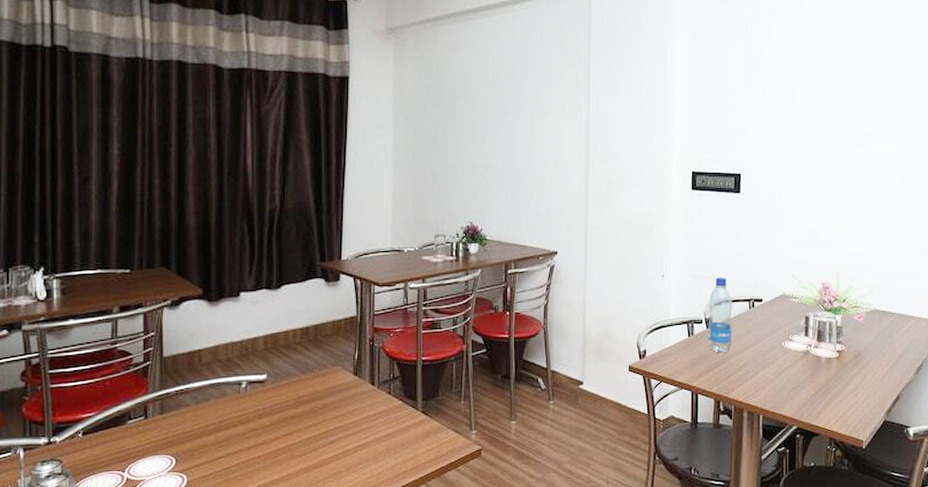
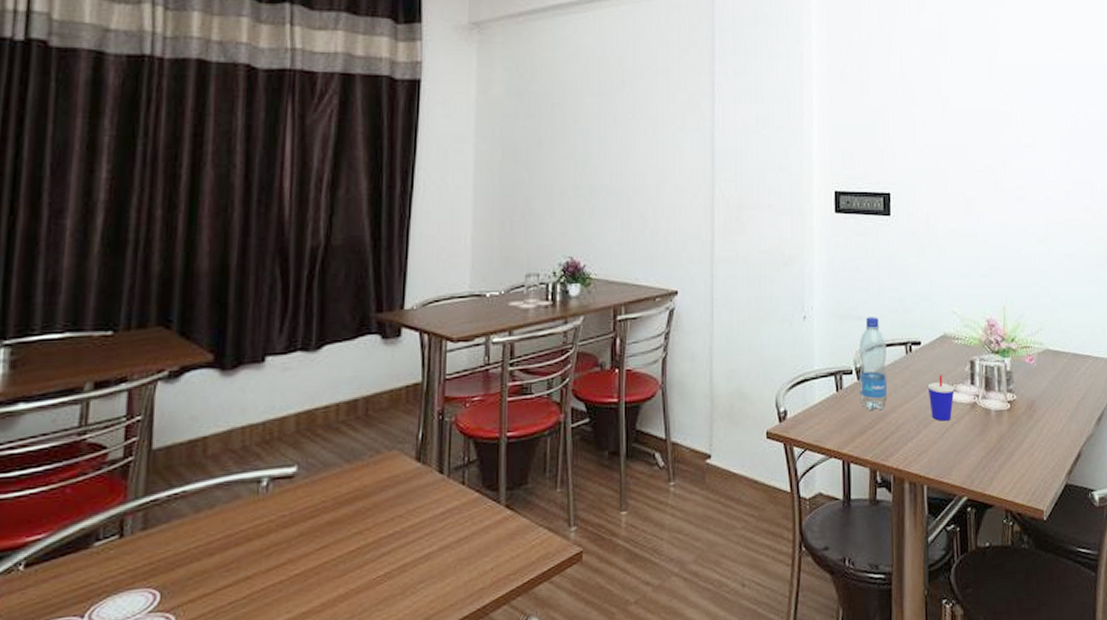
beverage cup: none [766,327,790,364] -> present [927,375,955,421]

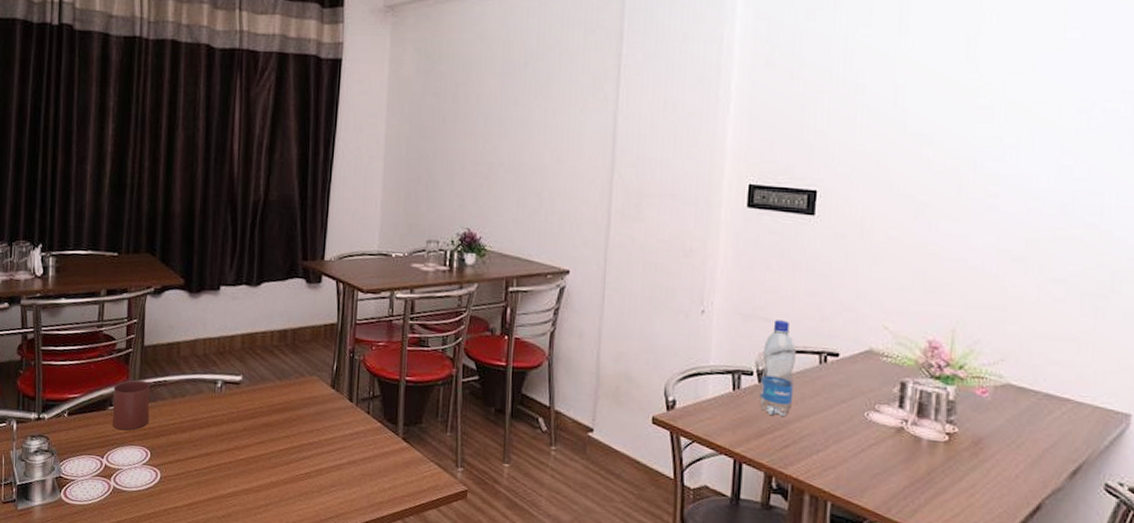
cup: none [100,496,161,572] -> present [113,379,150,430]
beverage cup: present [927,375,955,421] -> none [842,392,877,441]

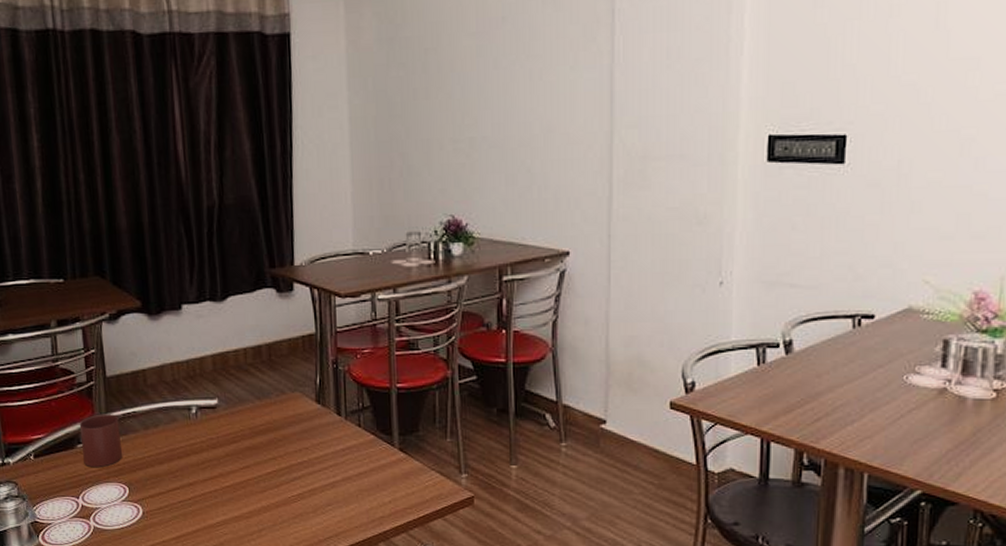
bottle: present [759,320,796,417] -> none [787,284,827,389]

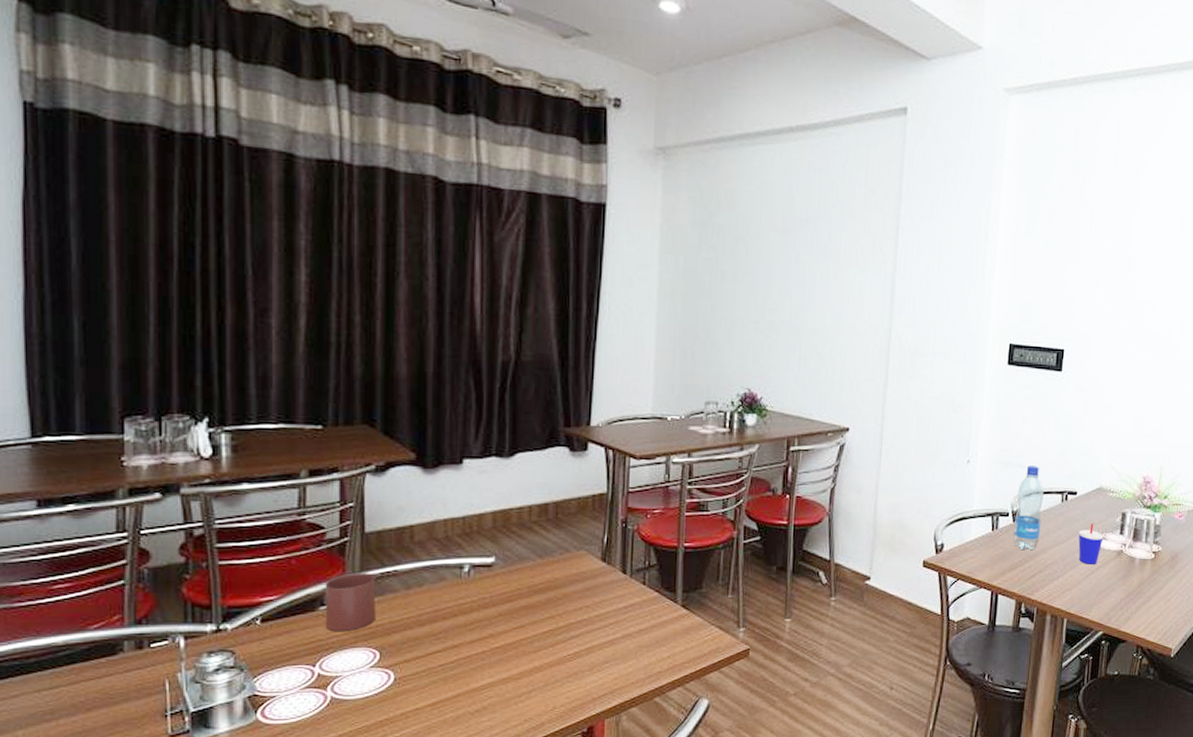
bottle: none [787,284,827,389] -> present [1013,466,1044,551]
beverage cup: none [879,354,917,406] -> present [1078,523,1104,564]

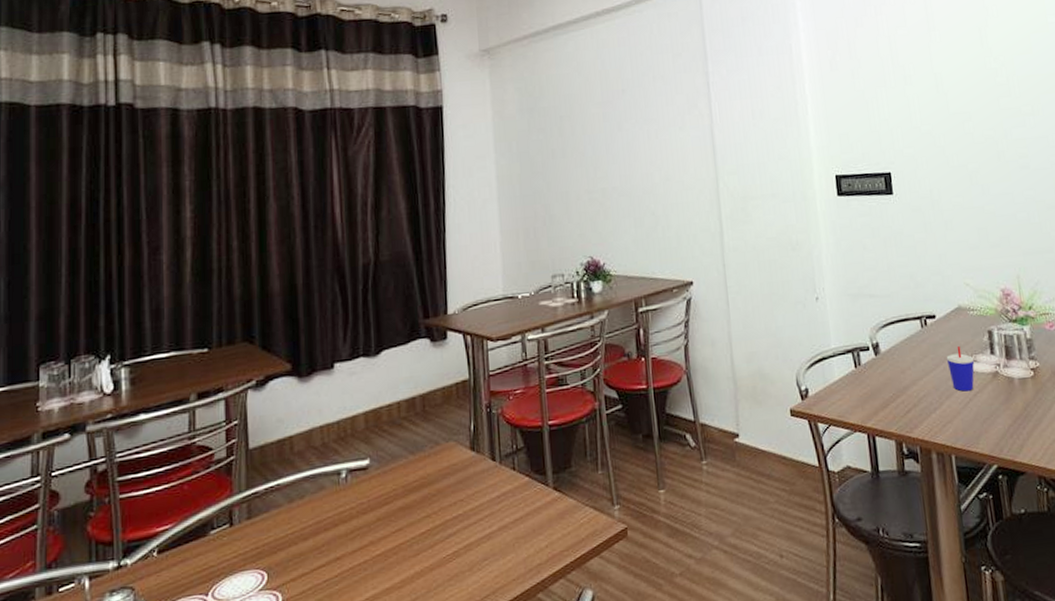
cup: present [325,573,375,632] -> none [214,490,262,556]
bottle: present [1013,466,1044,551] -> none [873,293,907,385]

